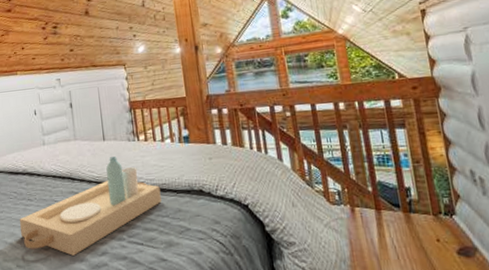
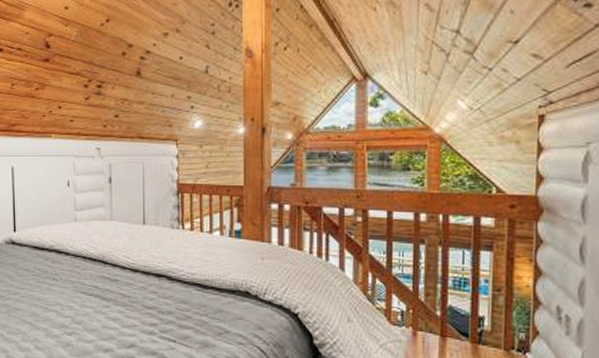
serving tray: present [20,156,162,256] -> none [42,244,202,344]

